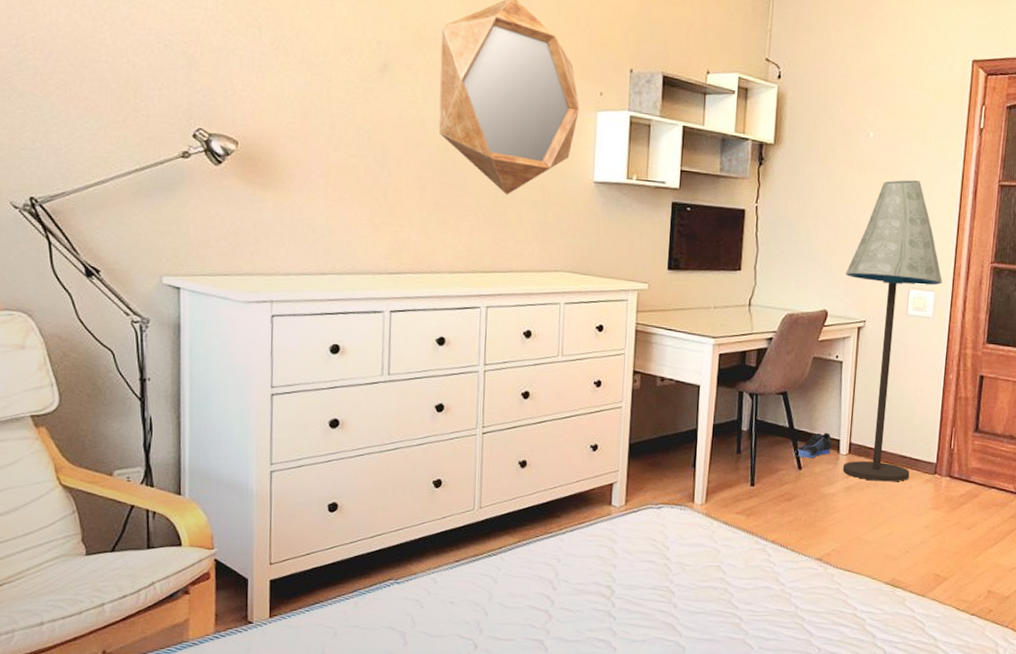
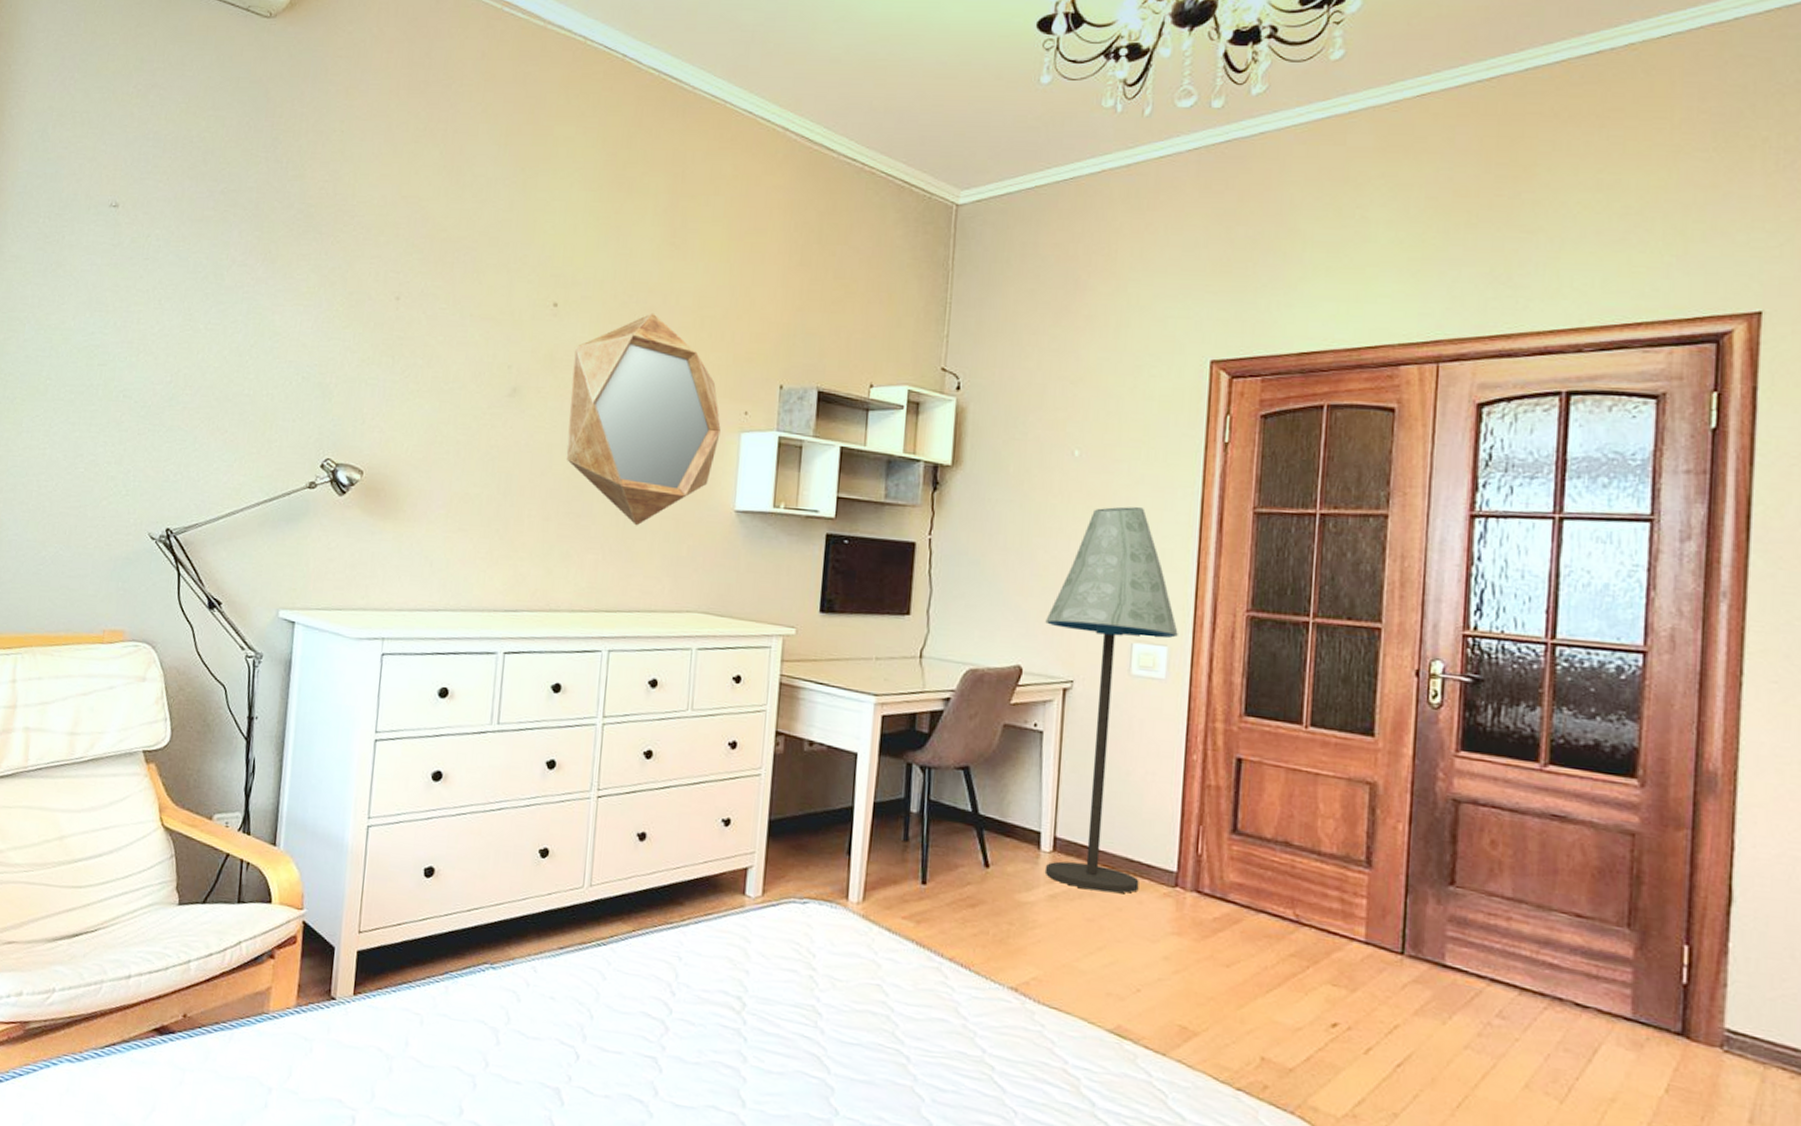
sneaker: present [795,432,832,459] -> none [980,821,1030,854]

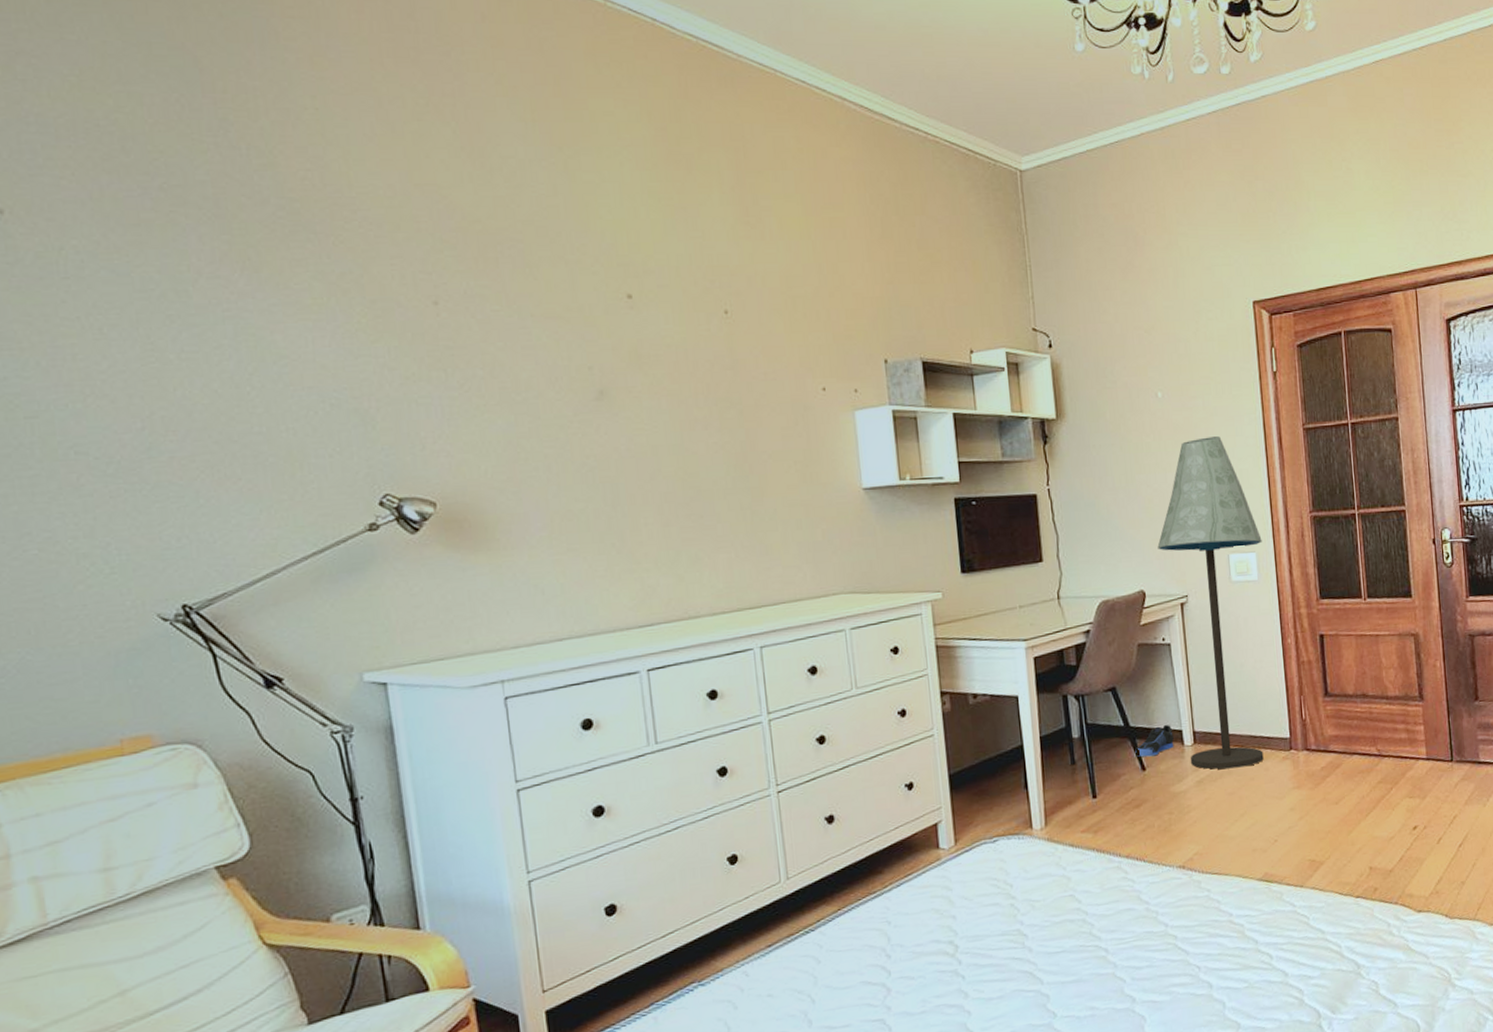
home mirror: present [566,313,721,526] -> none [662,297,834,518]
sneaker: none [980,821,1030,854] -> present [1135,724,1174,757]

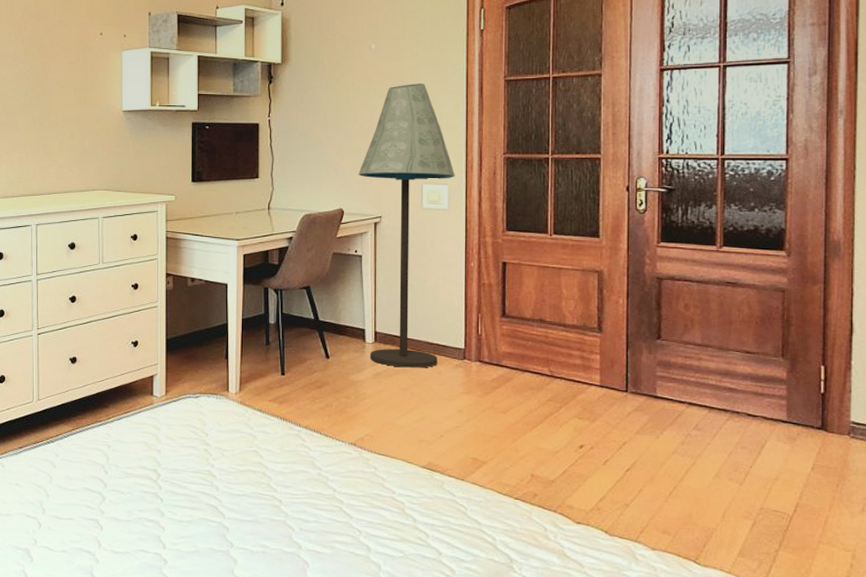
sneaker: present [1135,724,1174,757] -> none [322,322,357,348]

